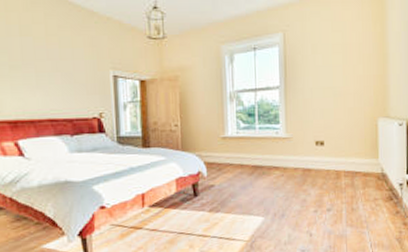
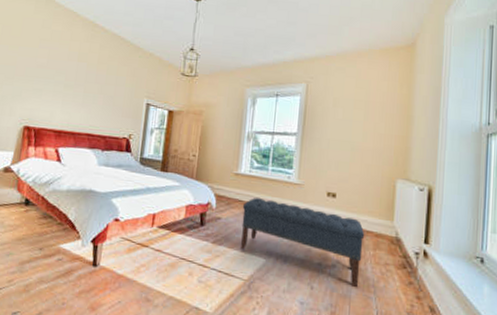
bench: none [234,158,354,227] -> present [241,198,365,288]

